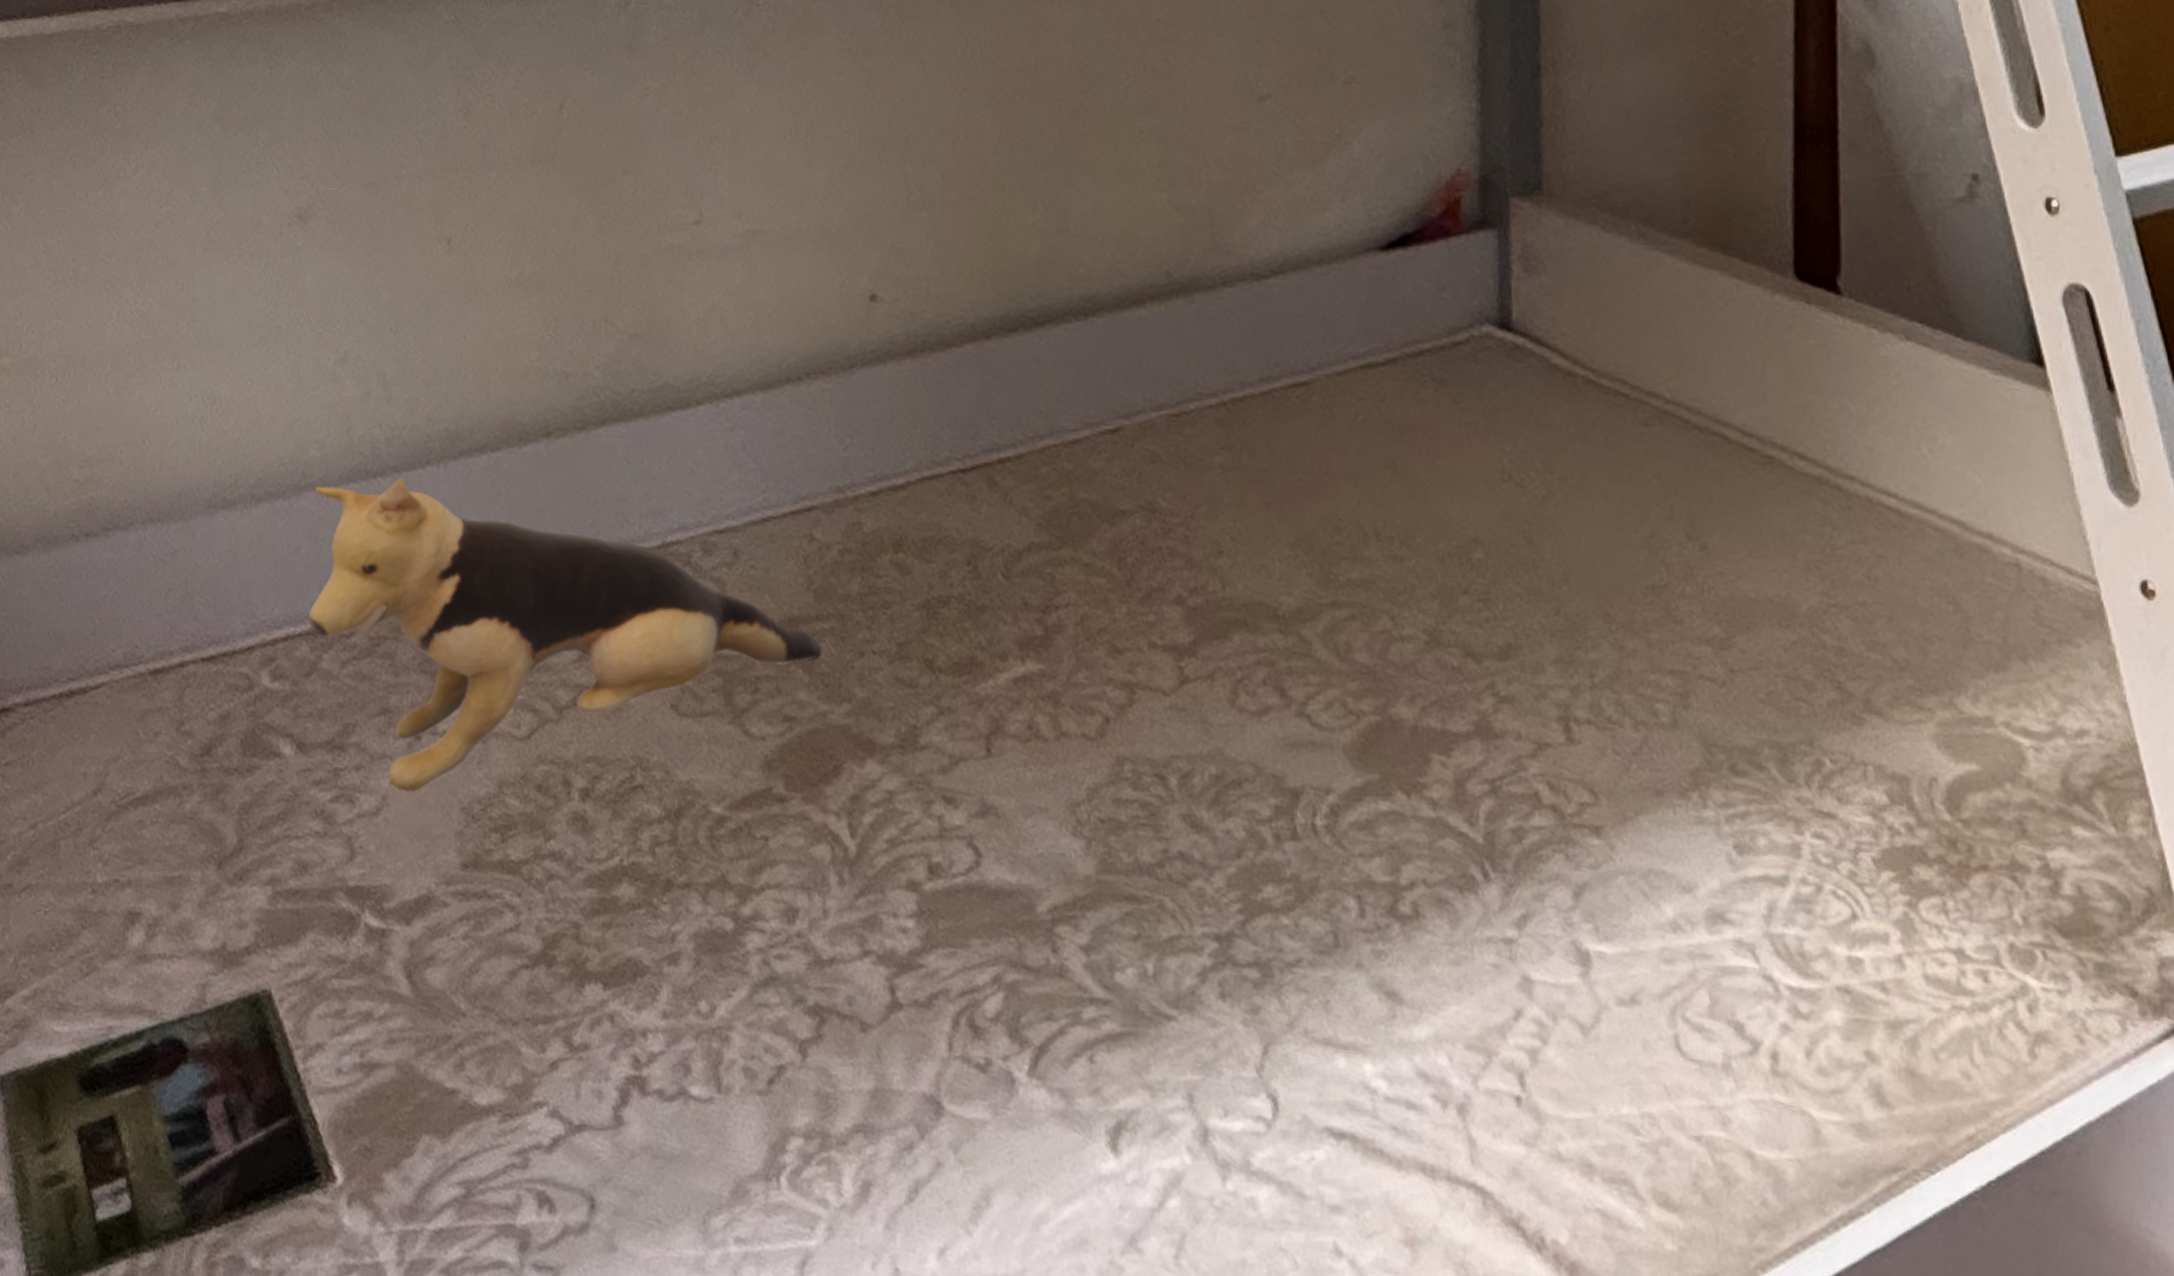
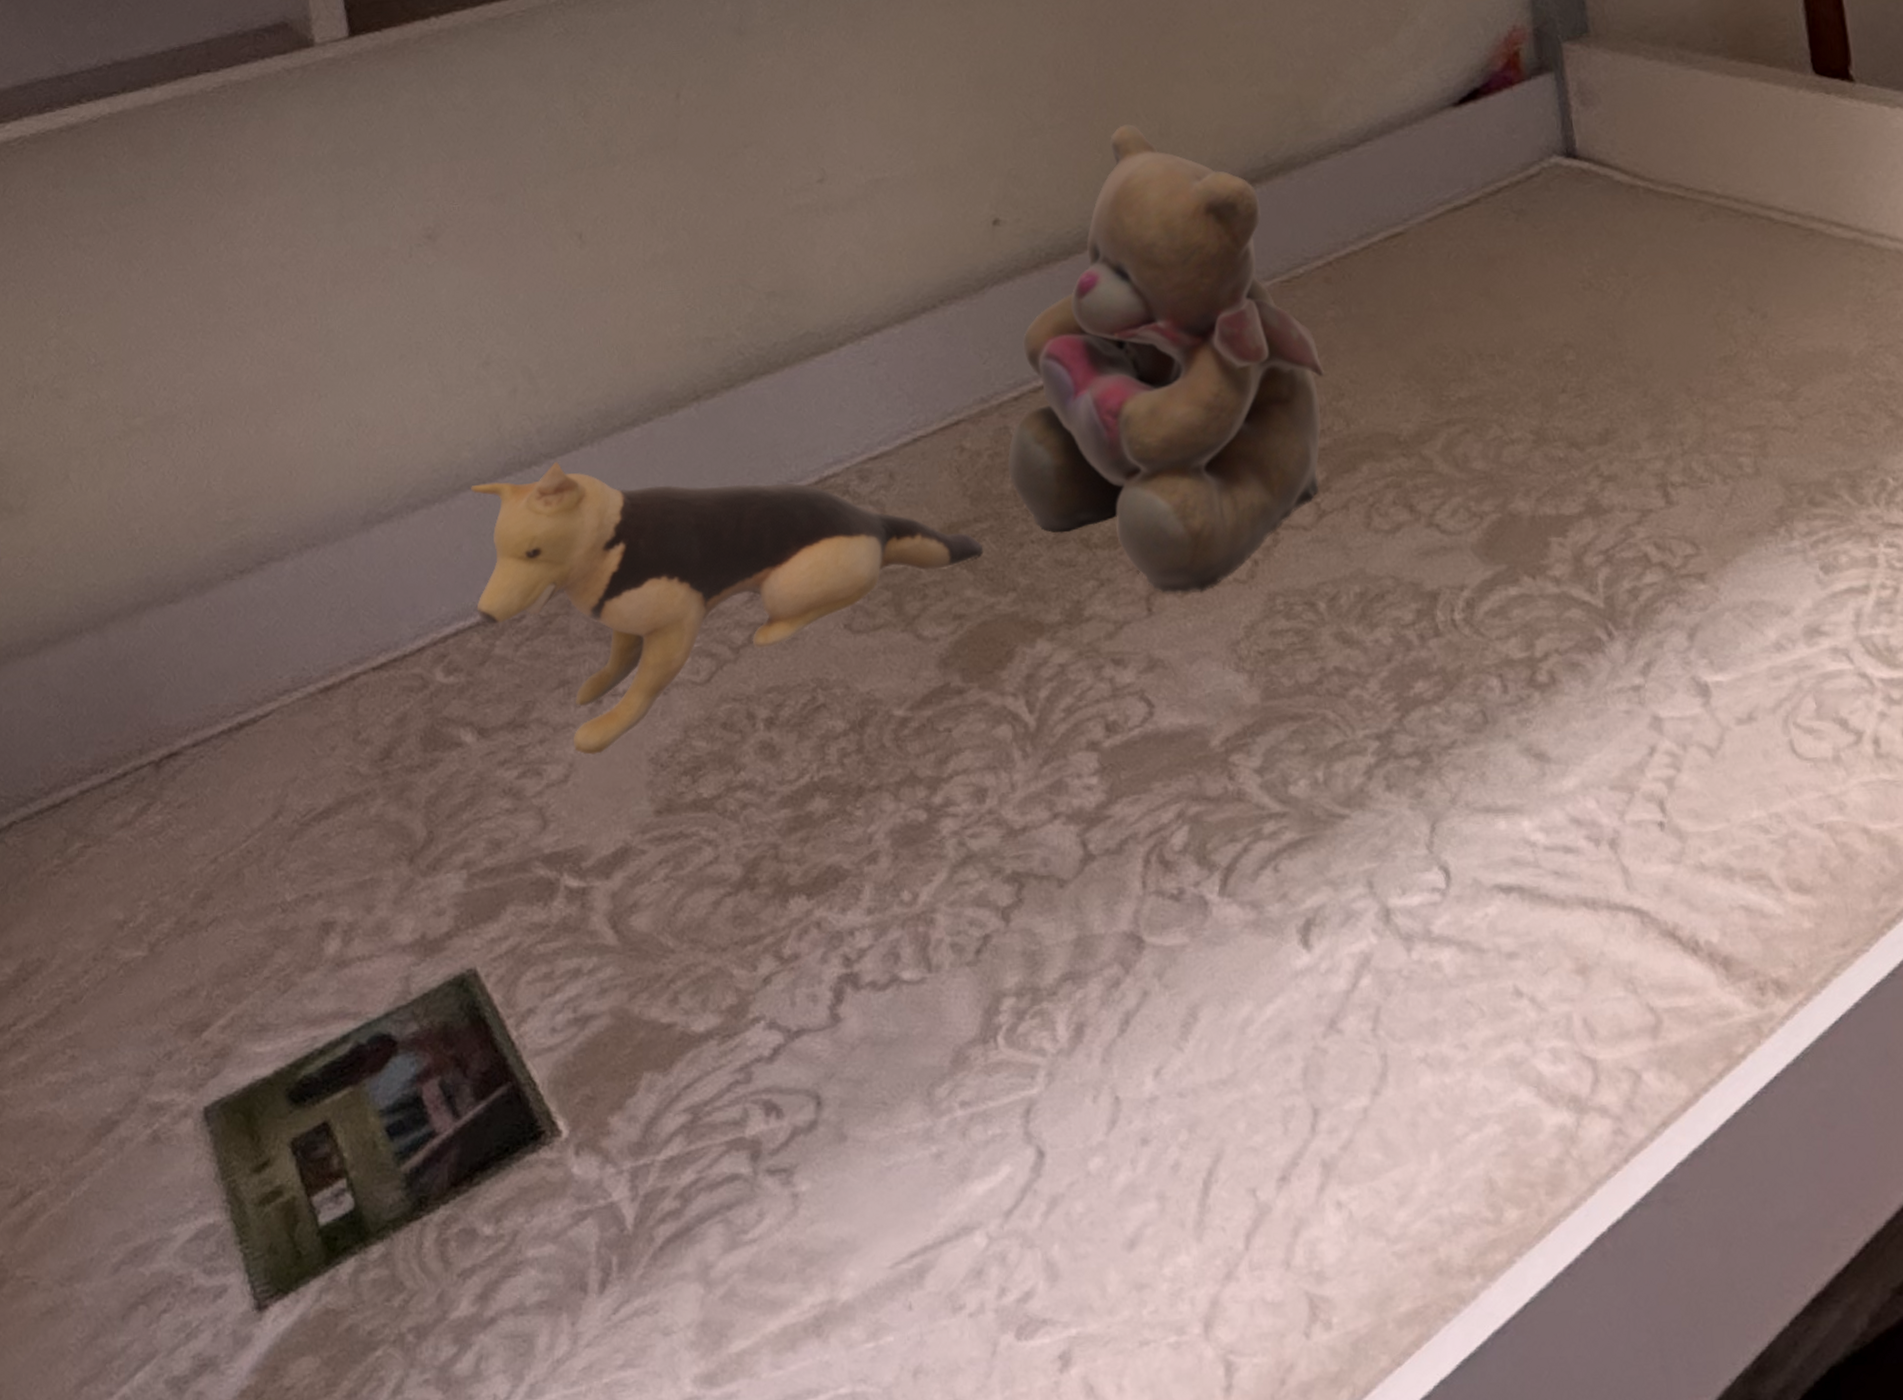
teddy bear: none [857,213,1204,740] -> present [1008,124,1324,593]

